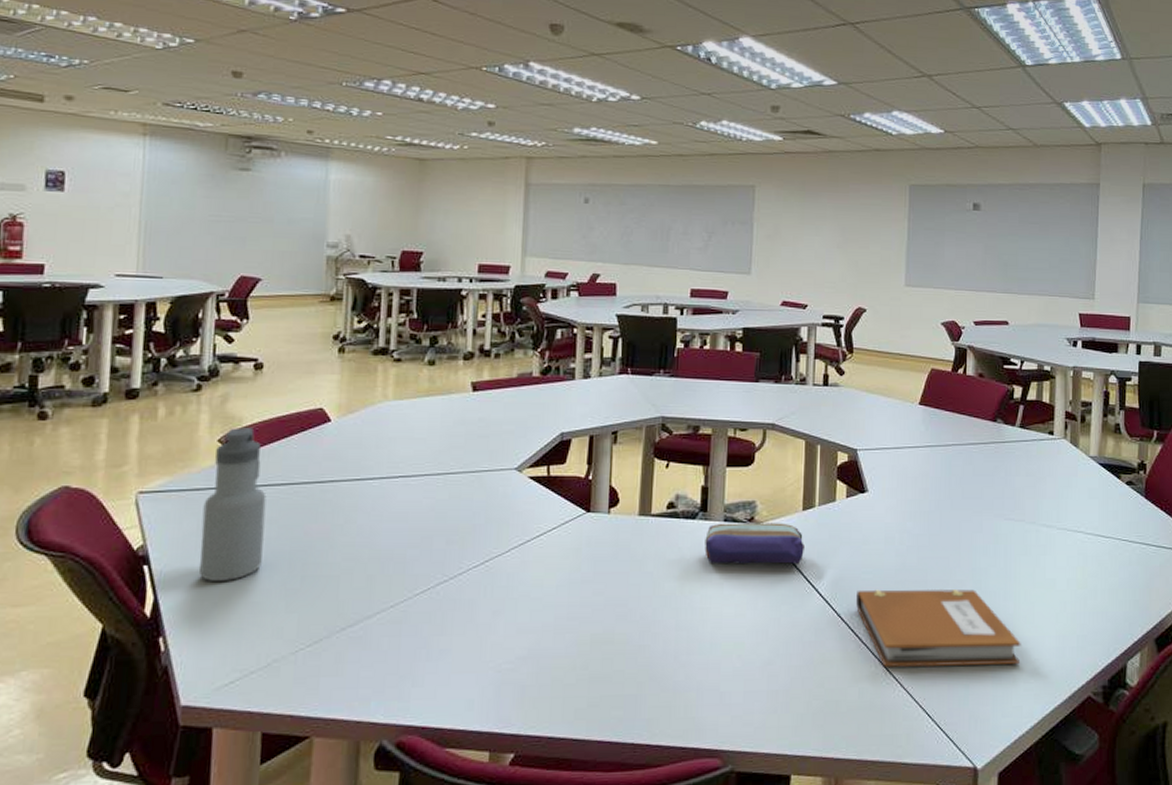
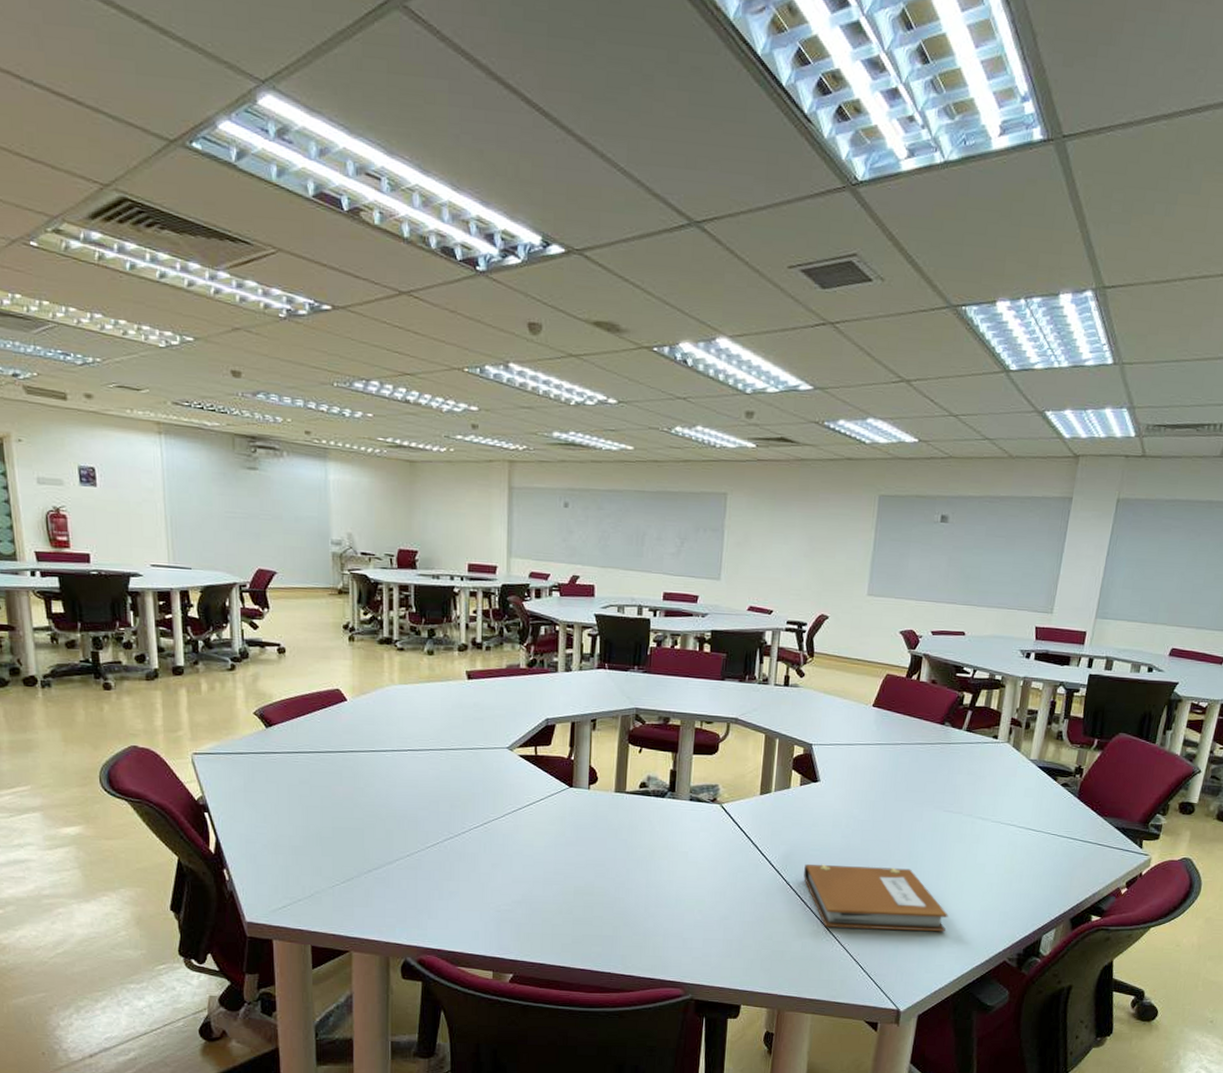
water bottle: present [199,428,267,583] -> none [247,703,299,829]
pencil case: present [705,523,804,565] -> none [672,802,760,839]

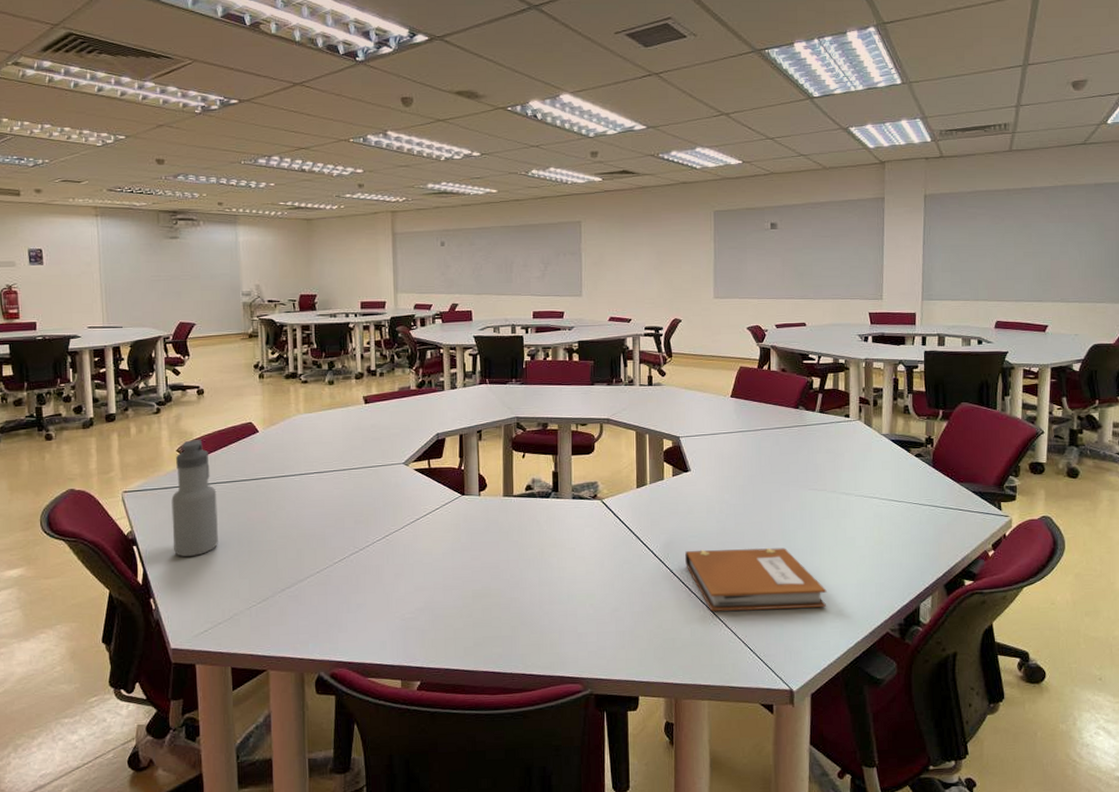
water bottle: none [247,703,299,829] -> present [171,440,218,557]

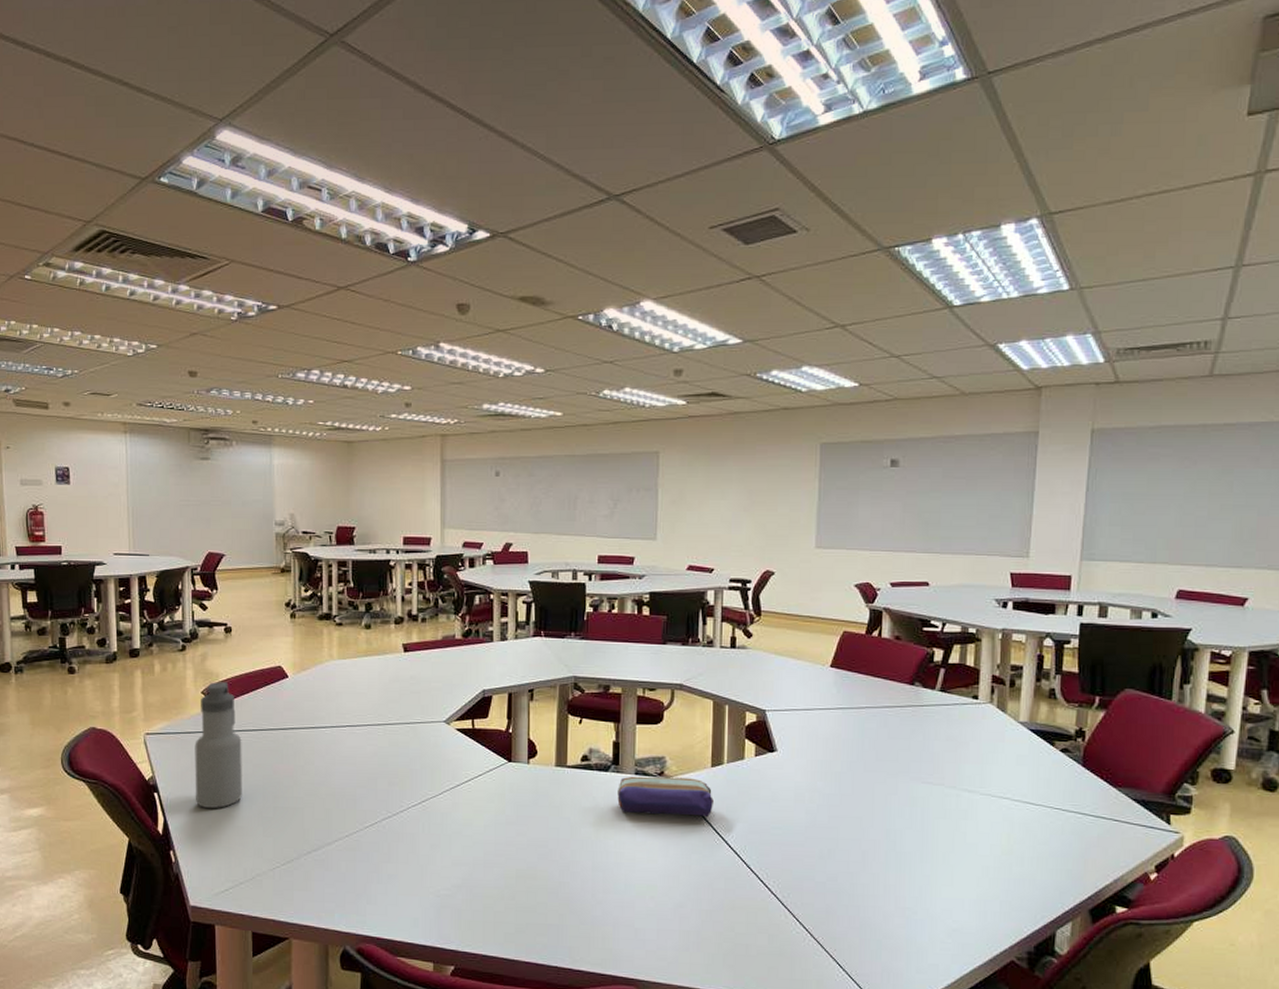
pencil case: none [558,498,640,533] -> present [617,776,713,817]
notebook: present [685,548,827,612] -> none [766,844,938,924]

